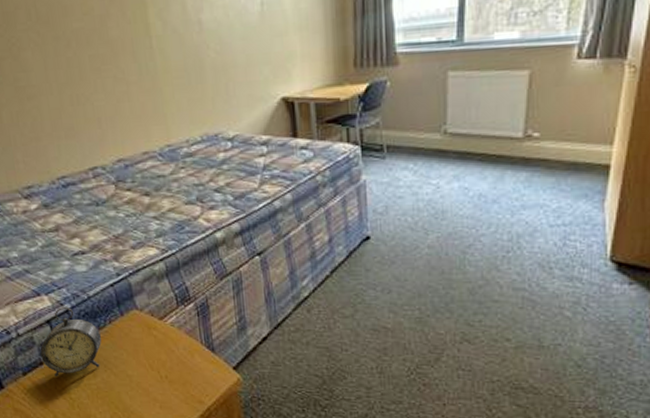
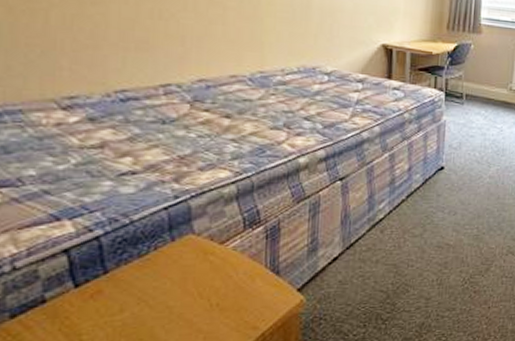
alarm clock: present [40,307,102,376] -> none [45,234,139,316]

